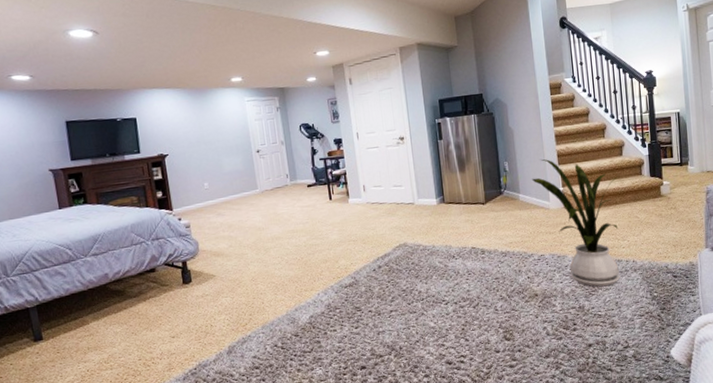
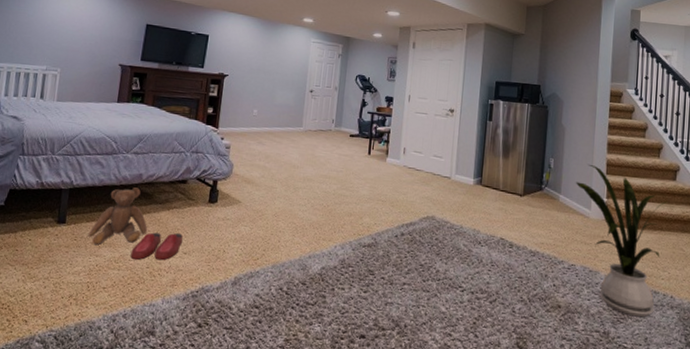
teddy bear: none [69,288,129,352] -> present [88,187,147,244]
slippers: none [118,319,167,356] -> present [130,232,183,261]

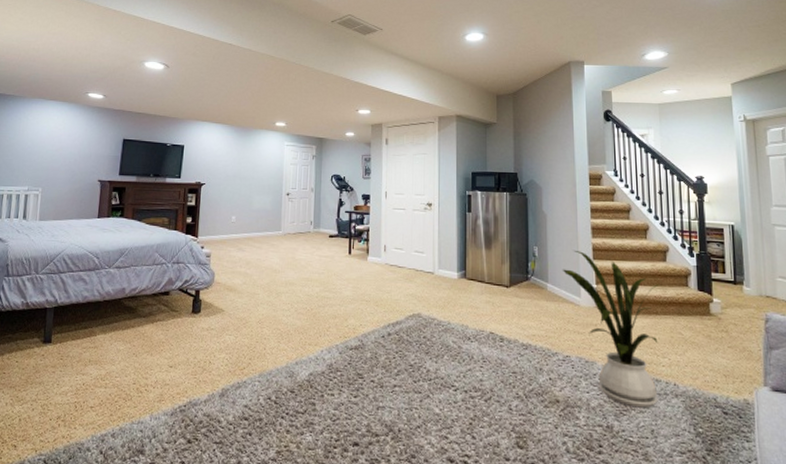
teddy bear: present [88,187,147,244] -> none [74,302,132,363]
slippers: present [130,232,183,261] -> none [117,346,168,376]

